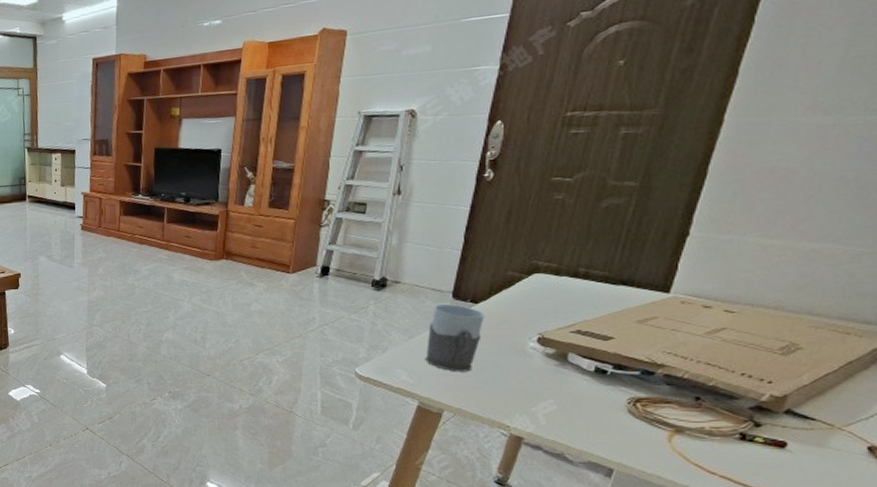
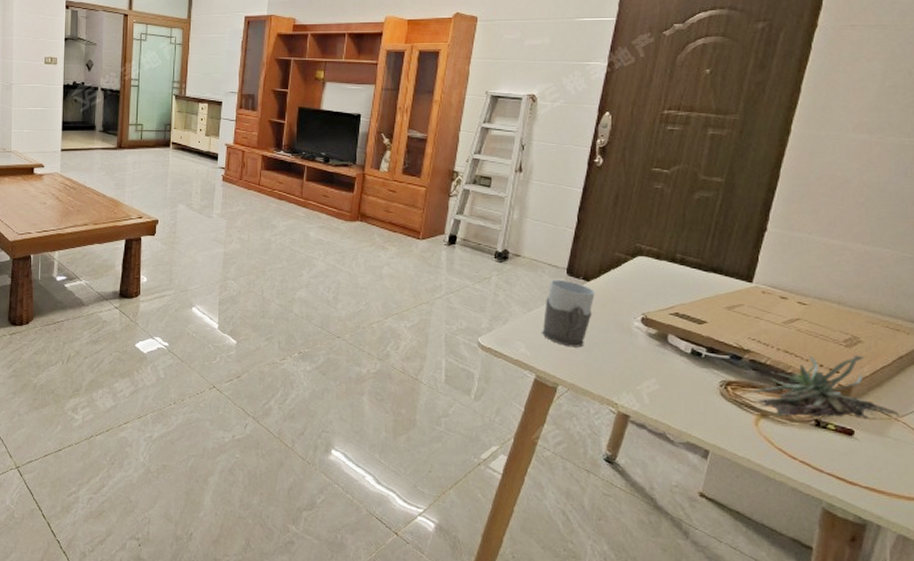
succulent plant: none [662,364,844,432] -> present [750,355,899,420]

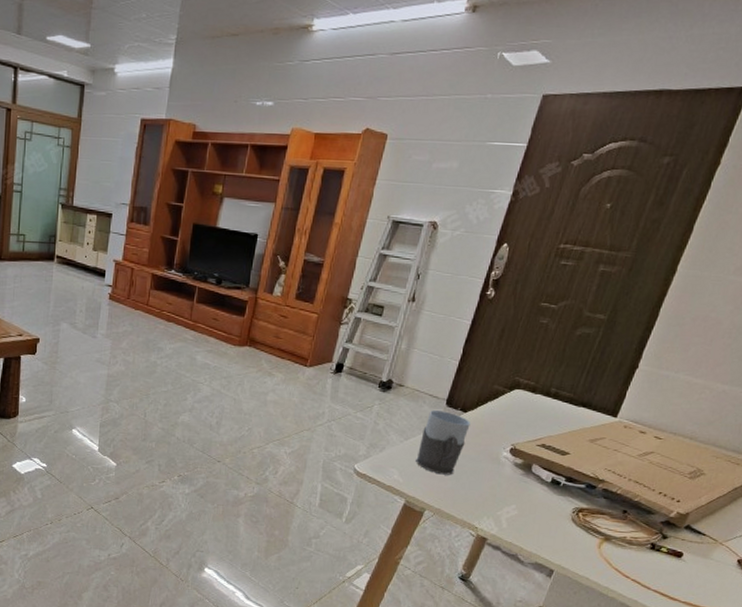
succulent plant: present [750,355,899,420] -> none [597,485,725,544]

